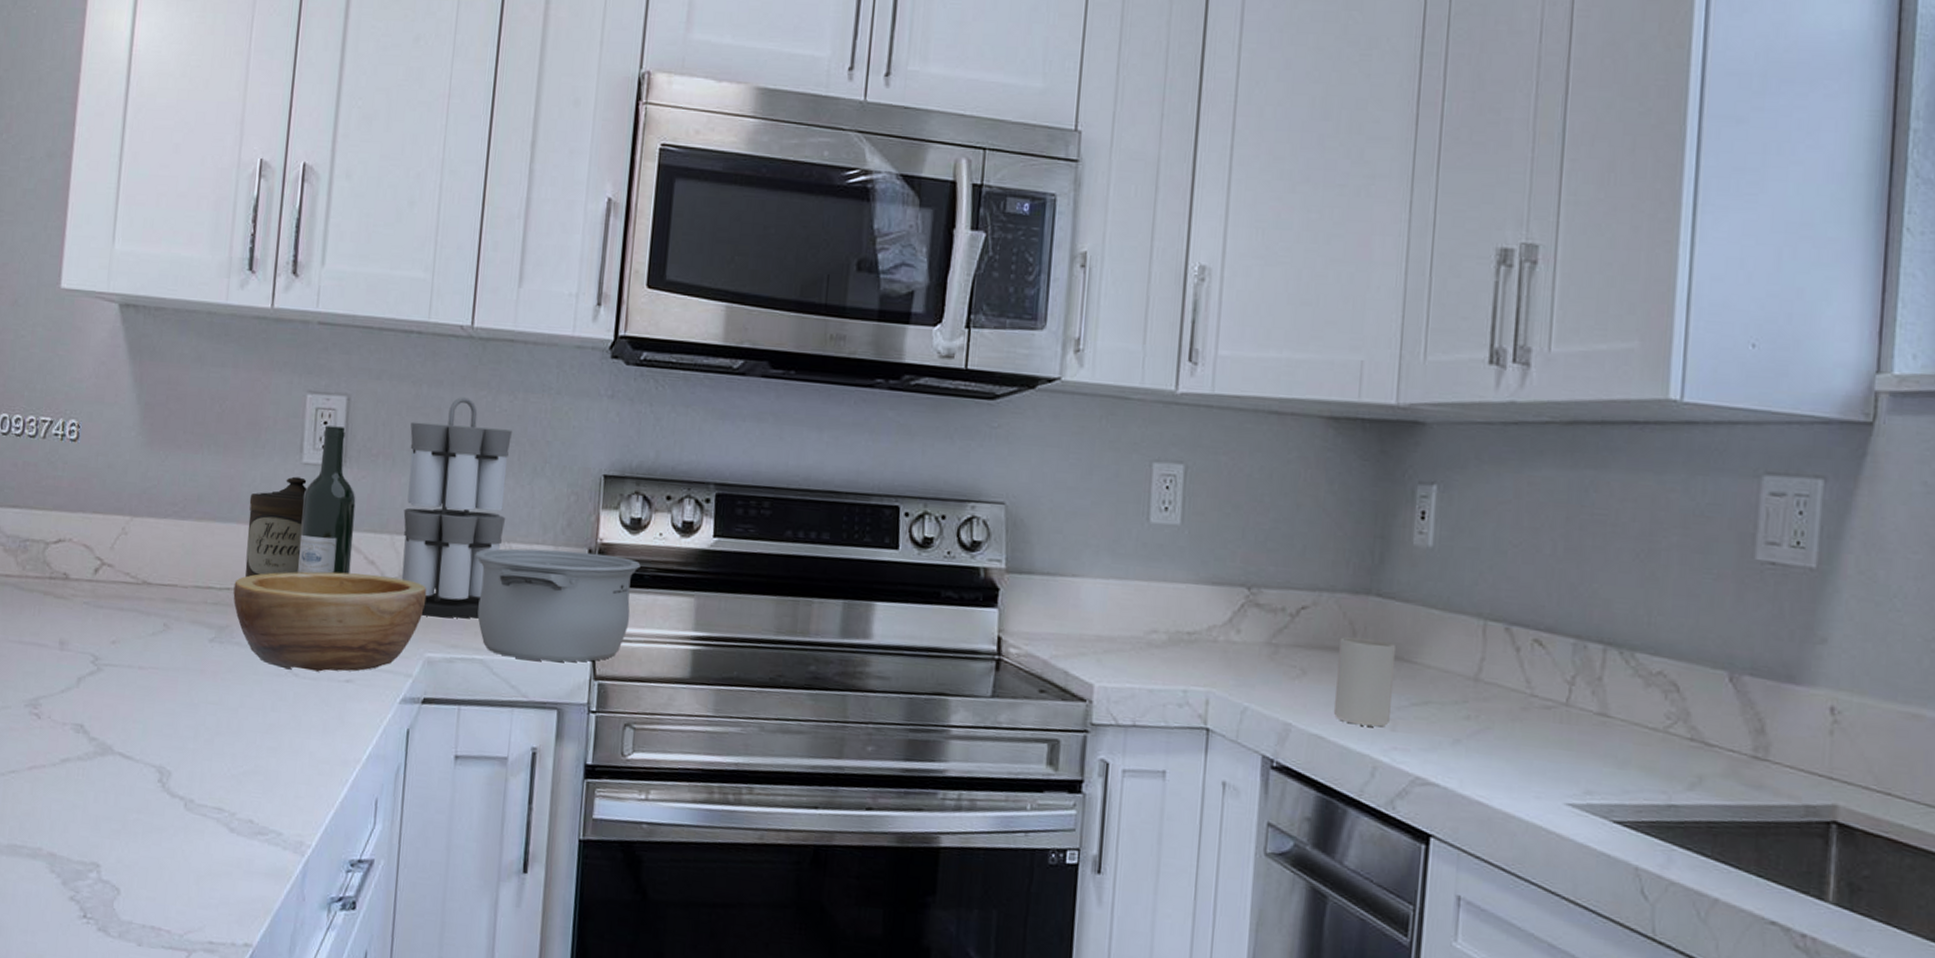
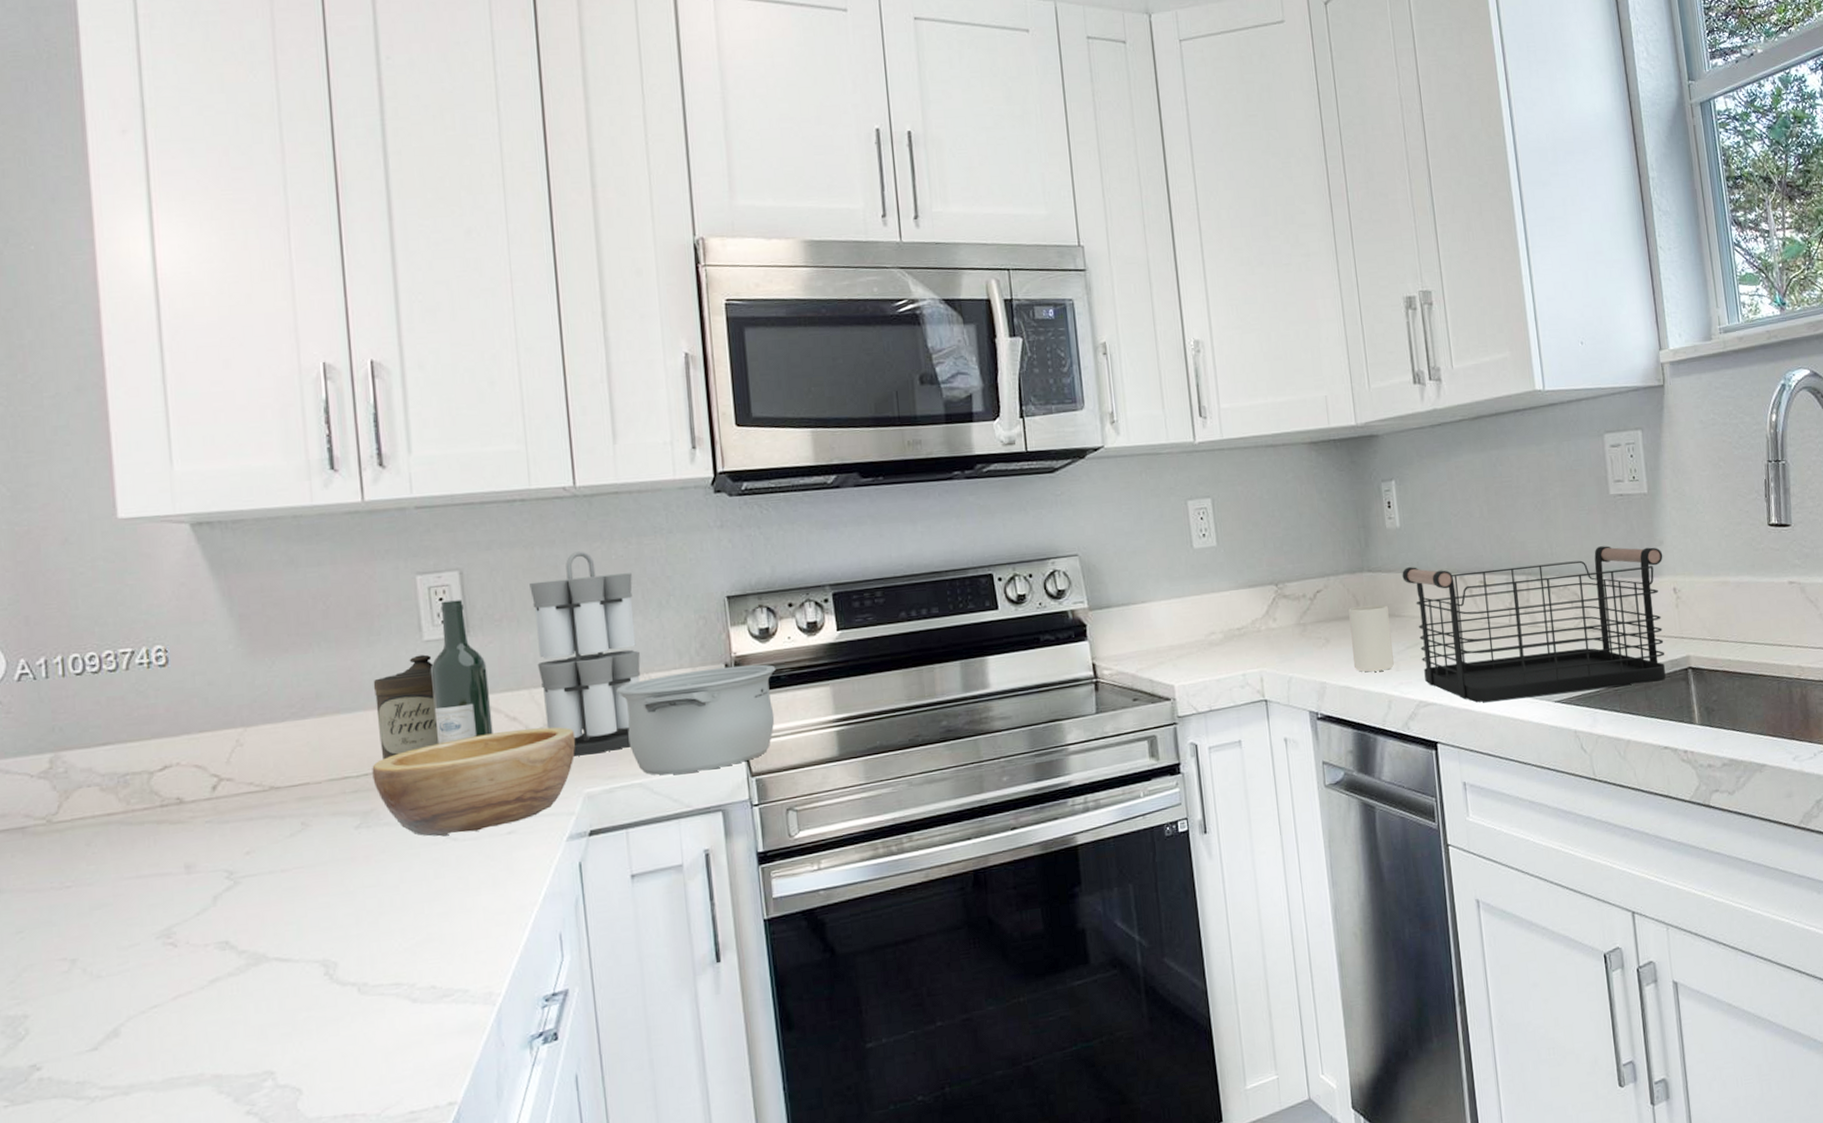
dish rack: none [1423,601,1823,830] -> present [1402,546,1666,703]

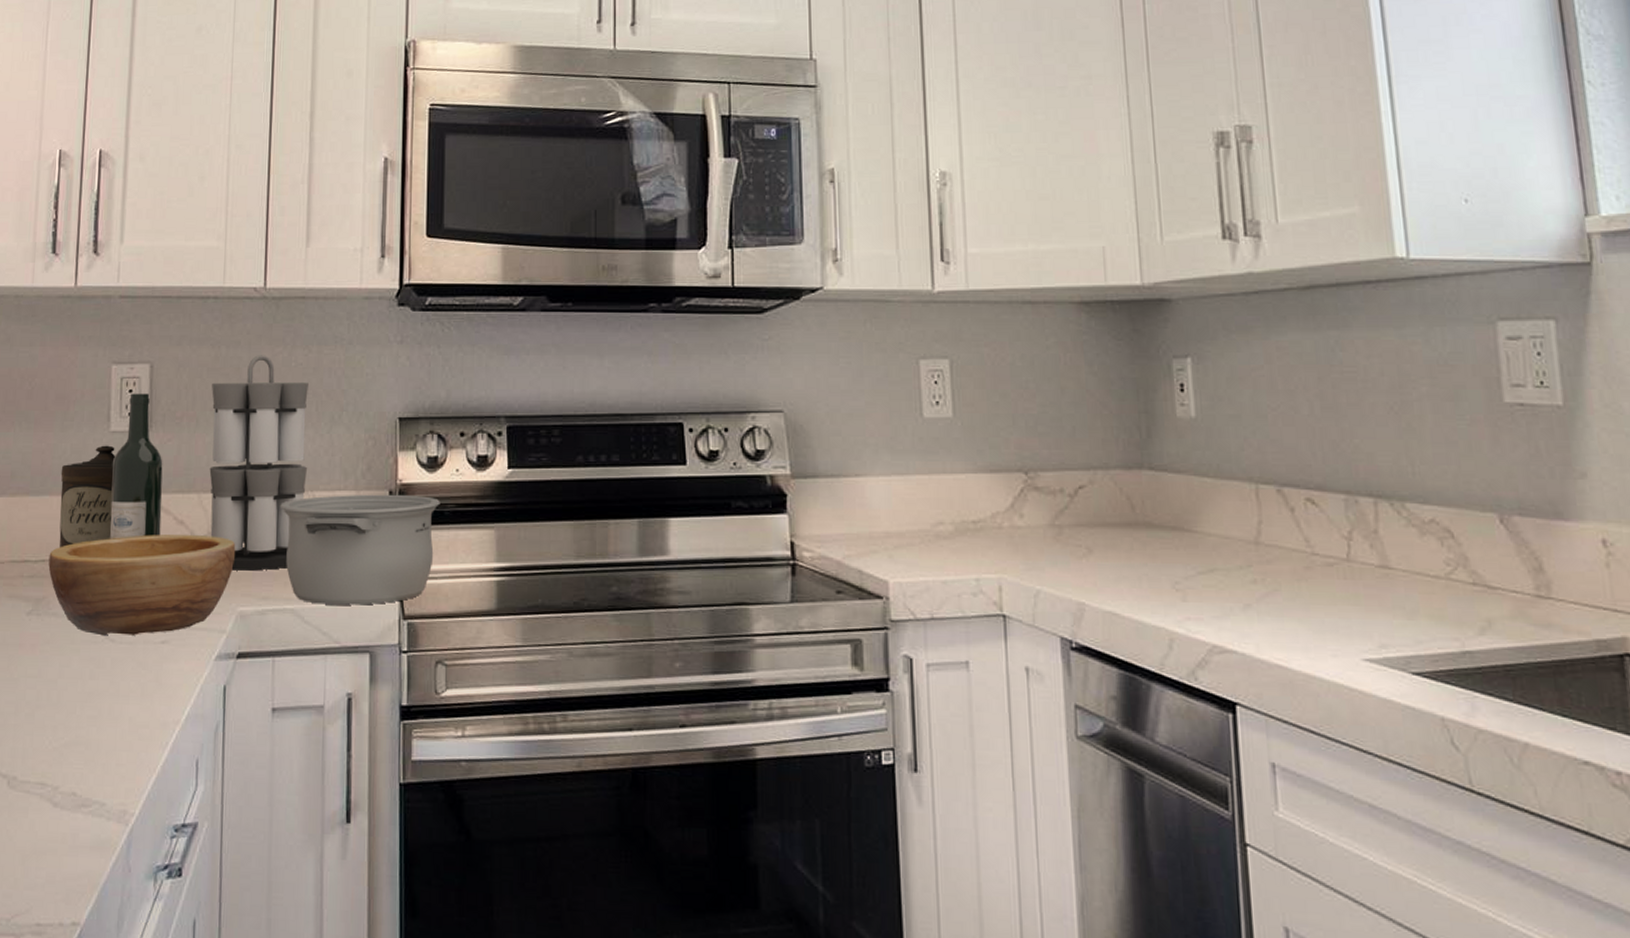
cup: present [1349,604,1394,672] -> none [1120,511,1179,599]
dish rack: present [1402,546,1666,703] -> none [1196,470,1588,667]

